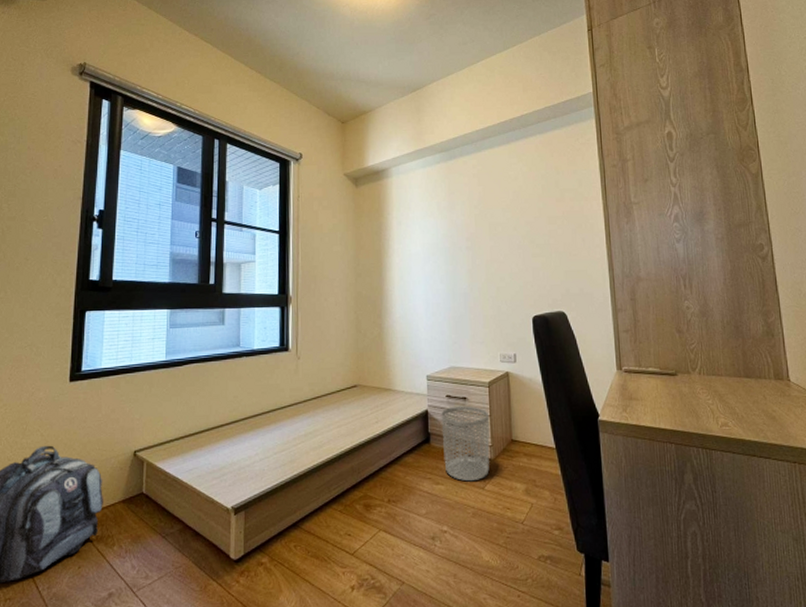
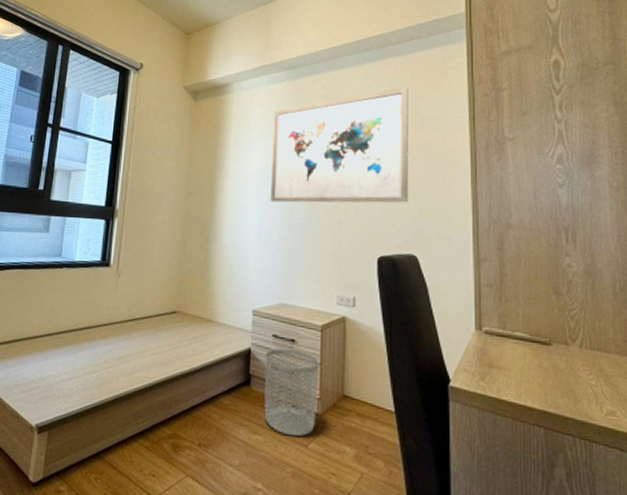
wall art: none [431,162,556,276] -> present [270,86,409,203]

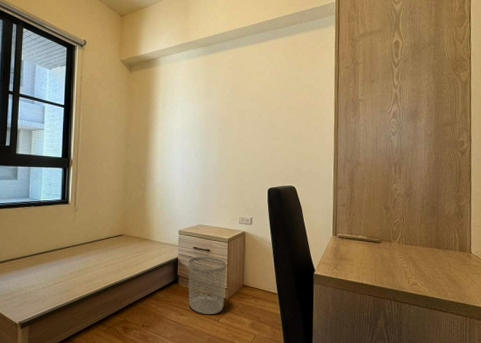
wall art: present [270,86,409,203] -> none [190,61,293,151]

